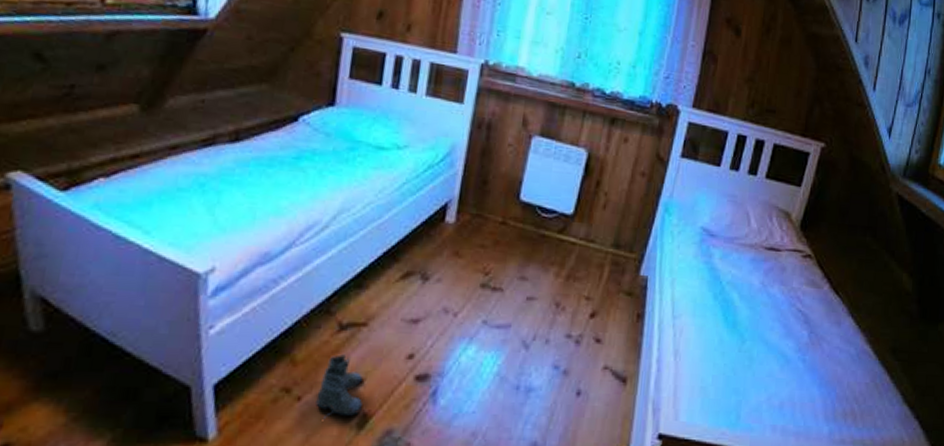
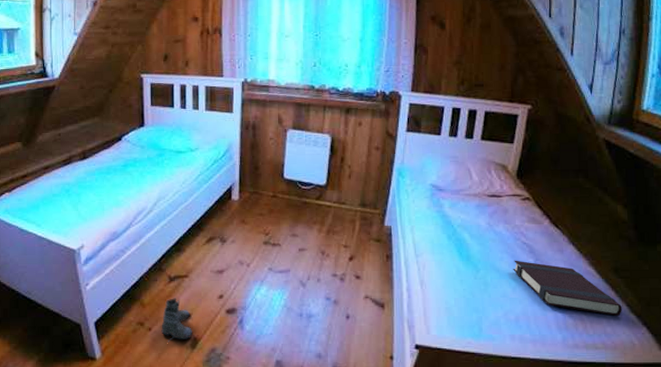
book: none [783,331,896,406] -> present [513,260,622,316]

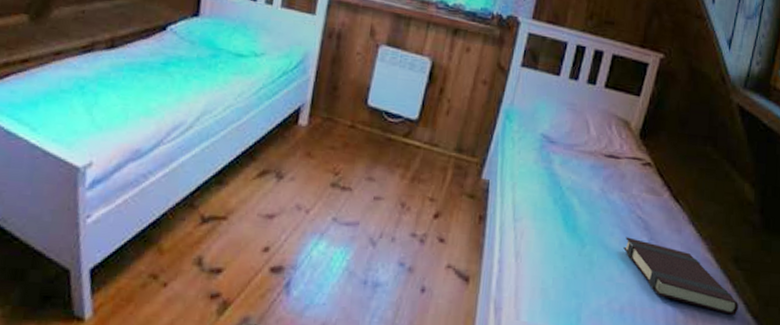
boots: present [161,297,192,343] -> none [180,244,222,305]

